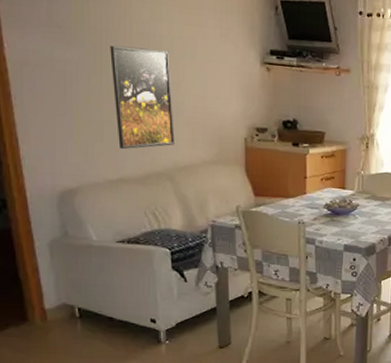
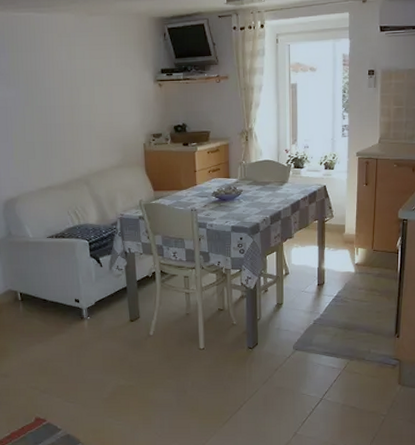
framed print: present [110,45,175,150] -> none [38,81,89,163]

